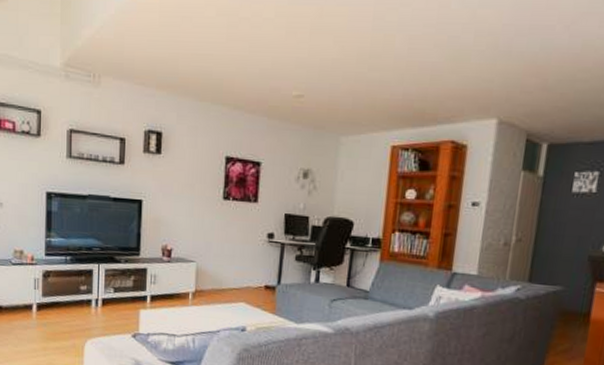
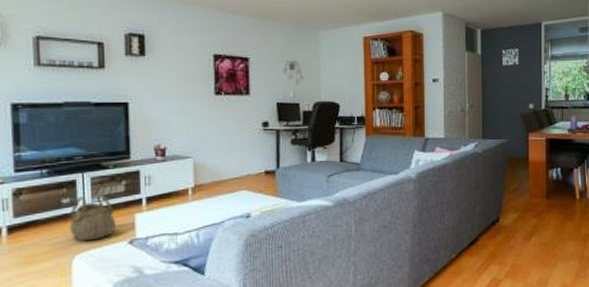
basket: none [85,285,123,329] -> present [69,193,117,242]

